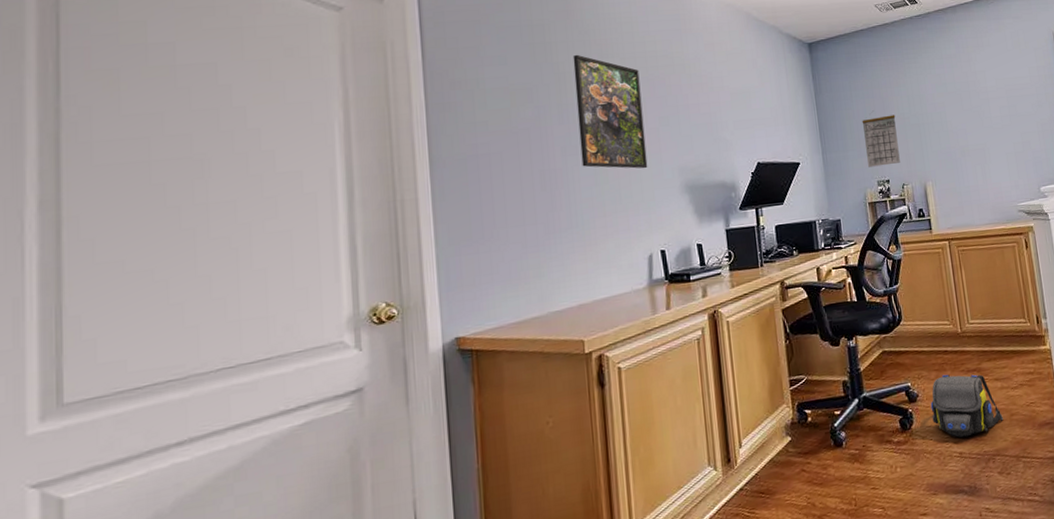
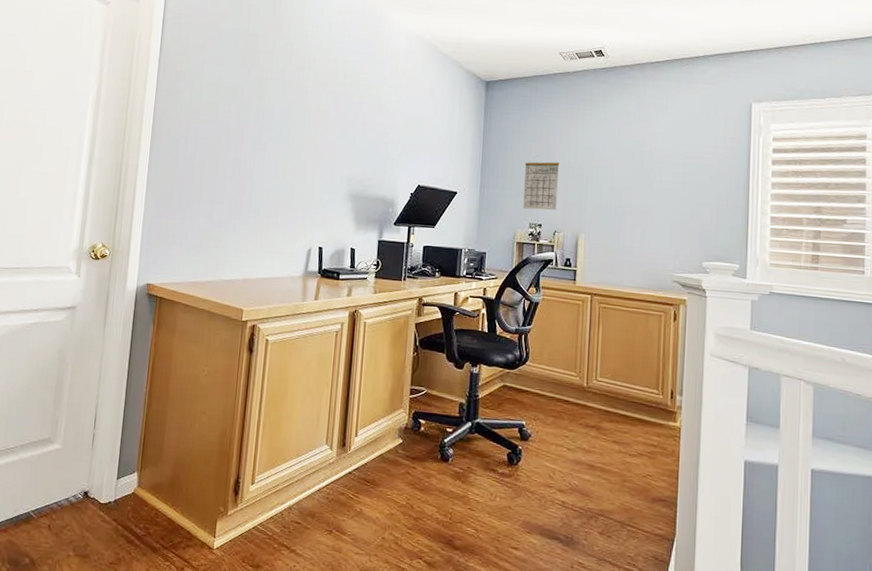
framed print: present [572,54,648,169] -> none [267,64,328,173]
shoulder bag: present [930,374,1003,438] -> none [540,422,615,490]

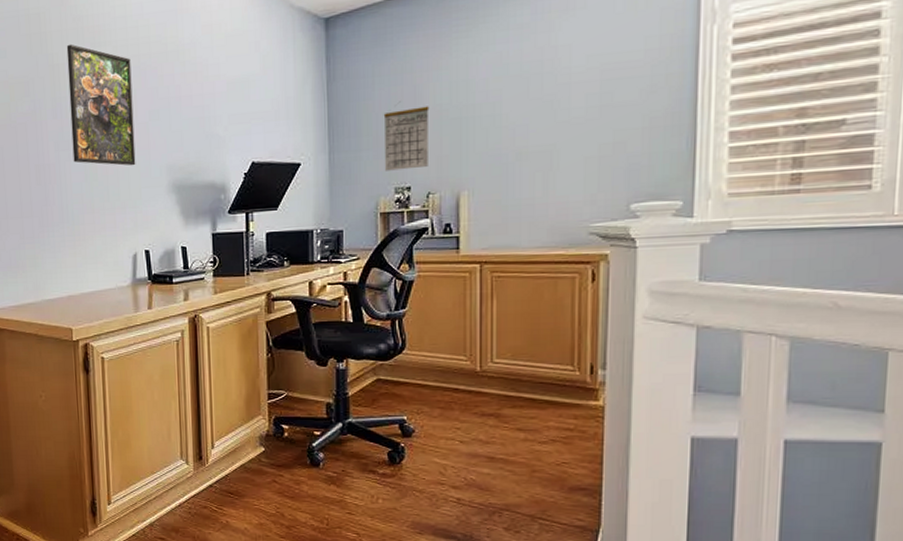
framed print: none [267,64,328,173] -> present [66,44,136,166]

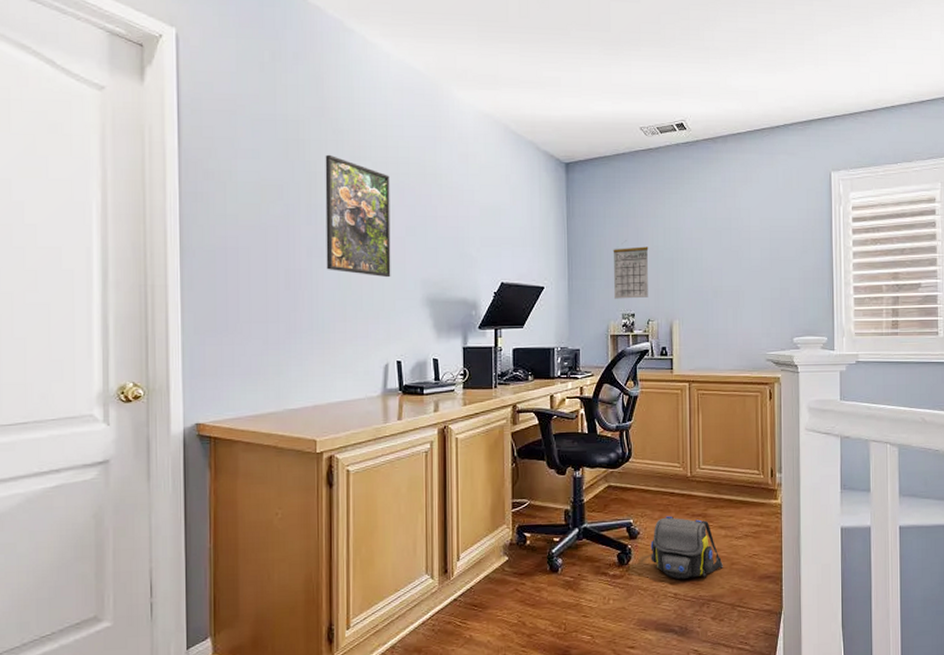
shoulder bag: none [428,414,521,484] -> present [650,516,723,580]

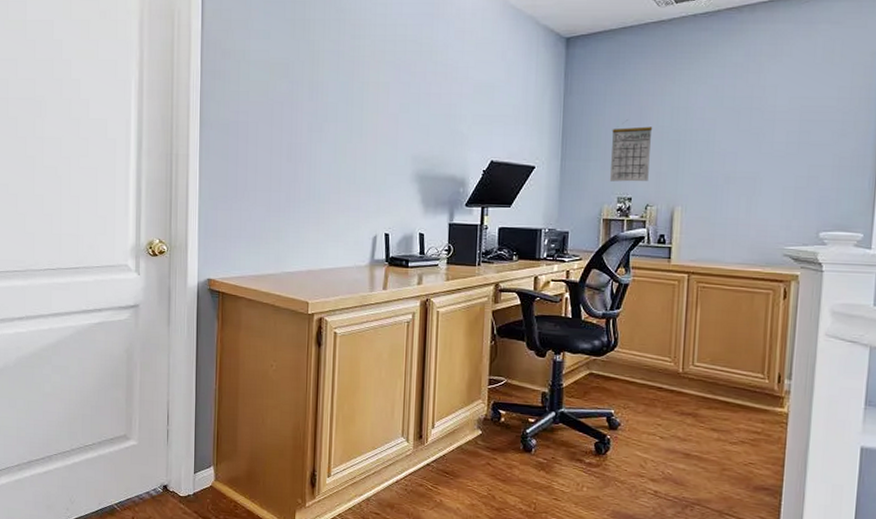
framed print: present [325,154,391,278] -> none [324,33,387,153]
shoulder bag: present [650,516,723,580] -> none [631,410,713,479]

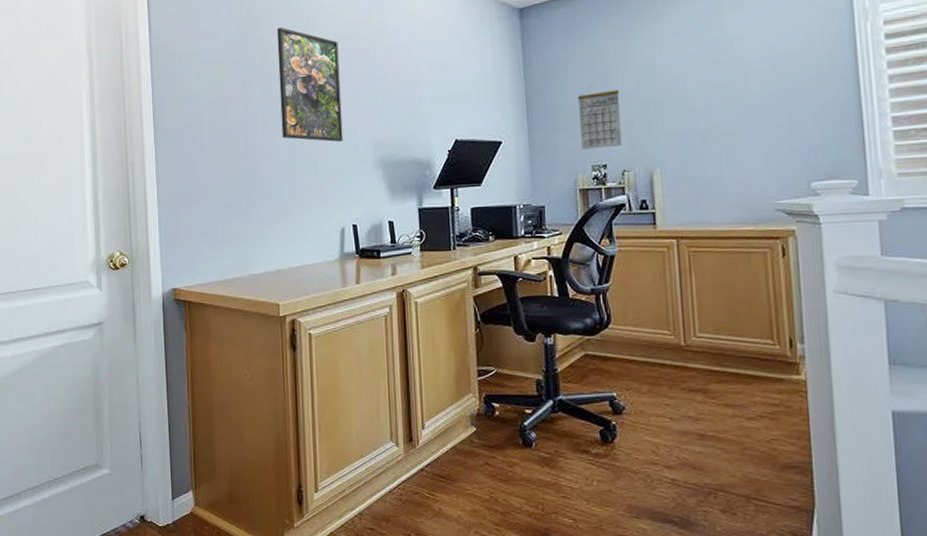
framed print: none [324,33,387,153] -> present [276,27,343,143]

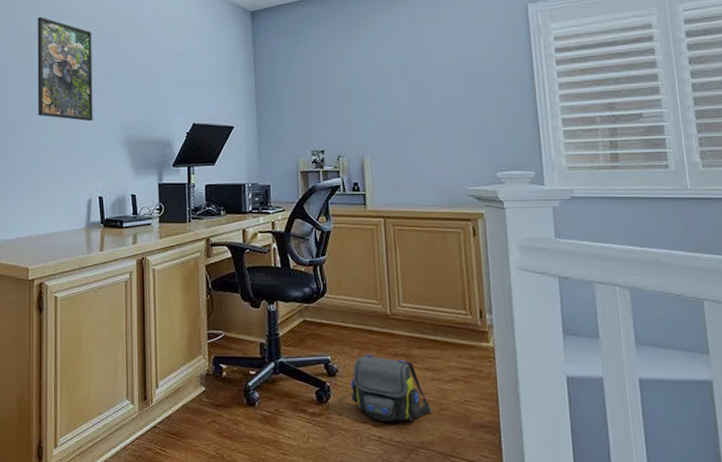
calendar: present [577,85,622,150] -> none [300,80,337,136]
shoulder bag: none [639,390,732,464] -> present [350,354,431,423]

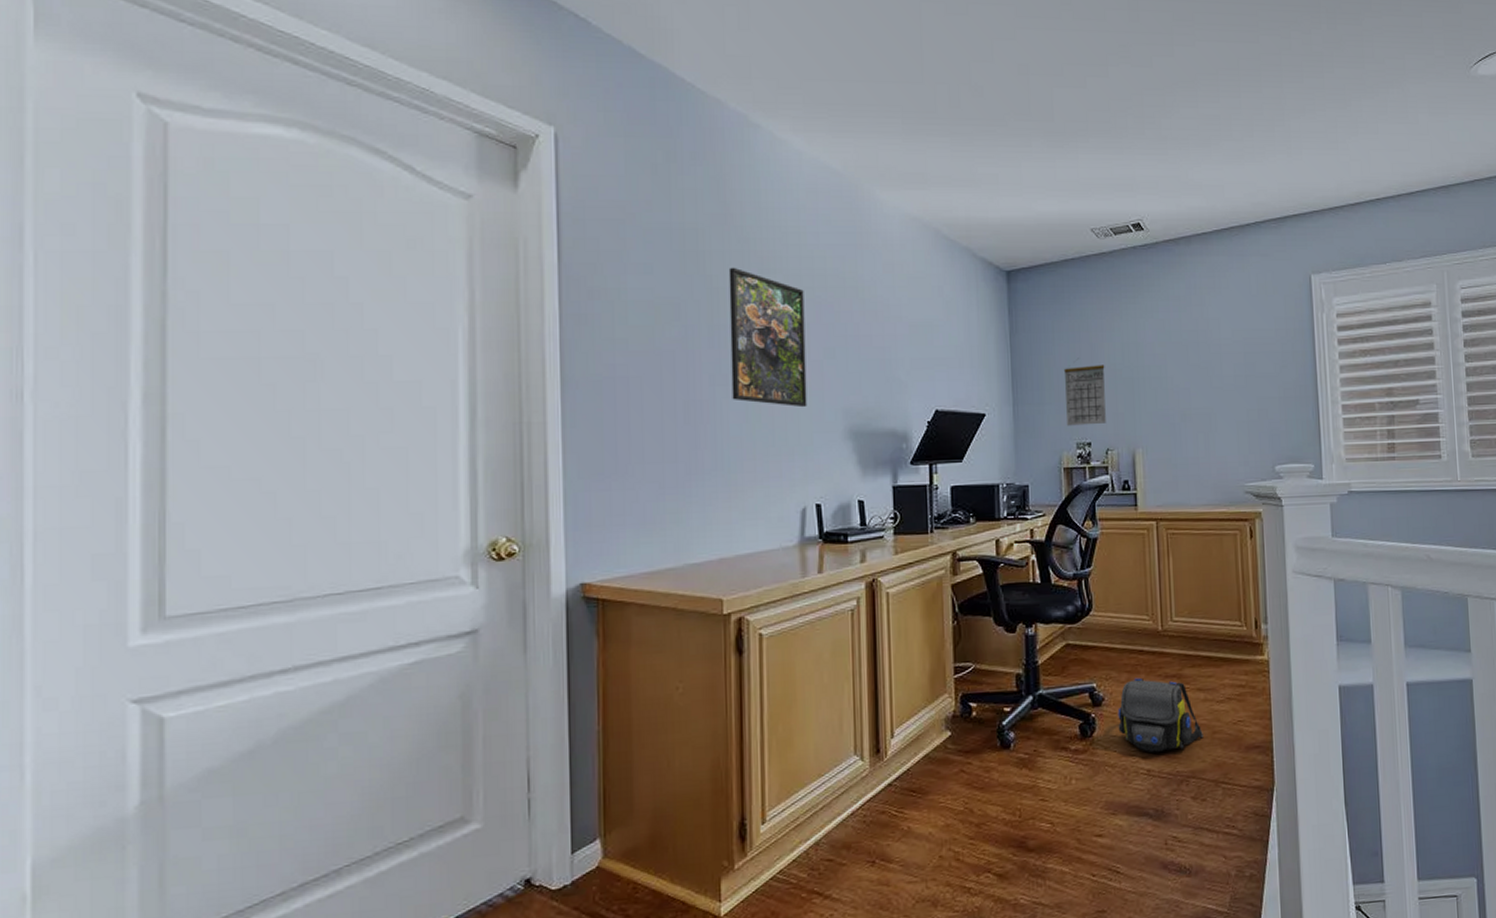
calendar: none [300,80,337,136] -> present [1063,358,1106,426]

